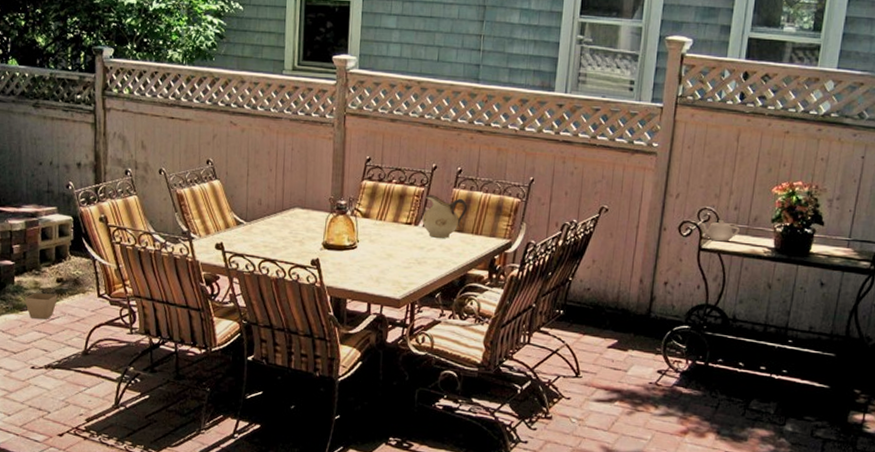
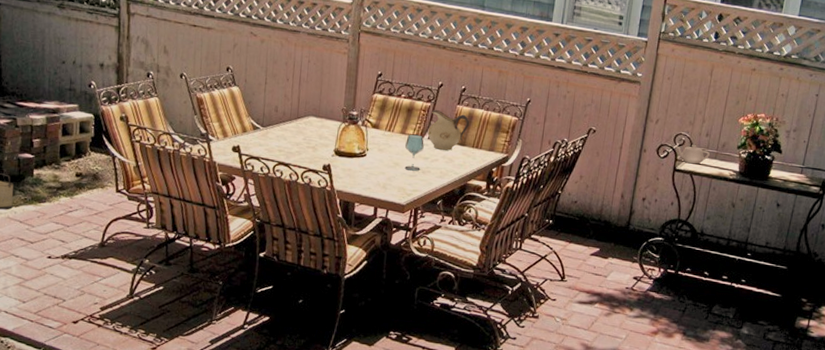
flower pot: present [25,293,58,319] -> none [44,186,77,211]
wine glass: none [397,222,419,262] -> present [404,134,424,171]

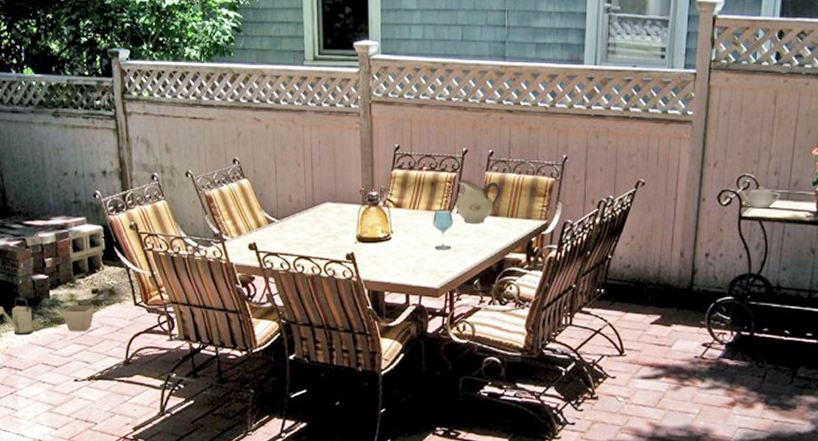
flower pot: none [44,186,77,211] -> present [62,305,95,331]

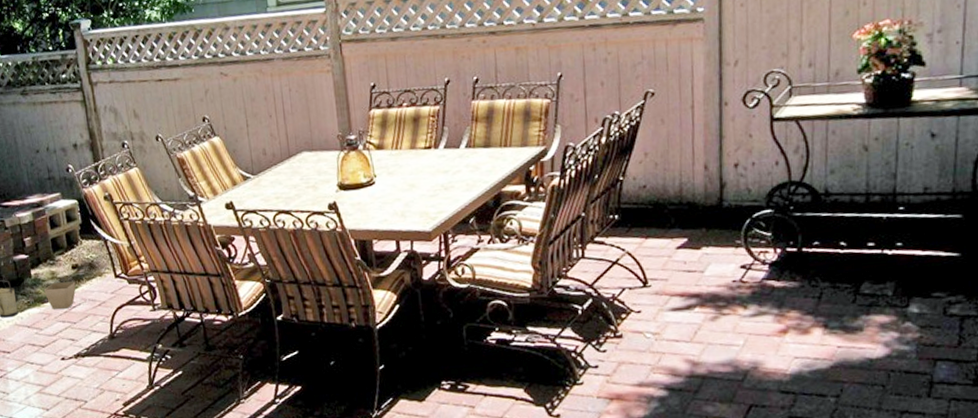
wine glass: present [432,209,453,250] -> none [417,146,442,190]
pitcher: present [456,179,501,223] -> none [441,110,491,159]
teapot: present [738,187,780,209] -> none [767,81,819,108]

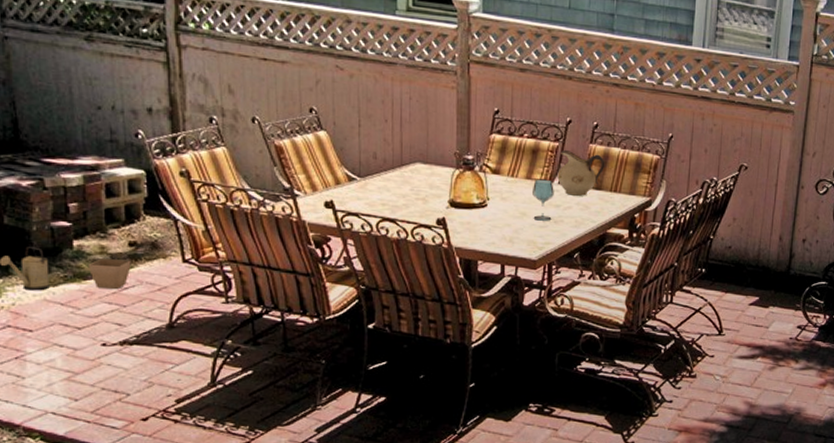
wine glass: none [417,146,442,190] -> present [531,179,554,221]
pitcher: none [441,110,491,159] -> present [557,149,605,196]

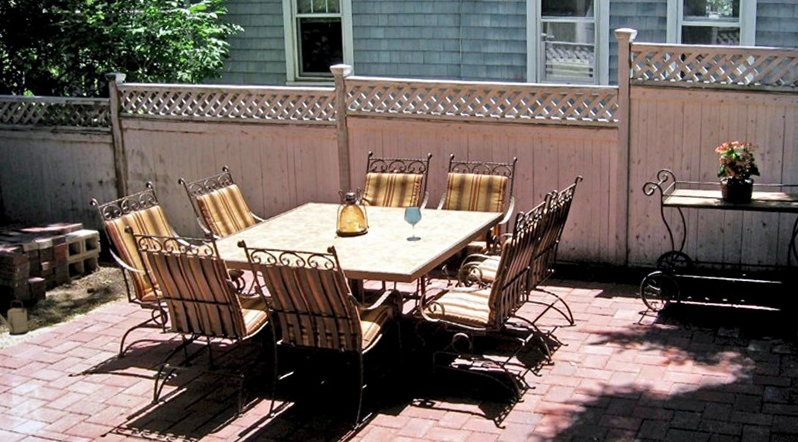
flower pot: present [89,259,131,289] -> none [58,304,90,329]
pitcher: present [557,149,605,196] -> none [423,179,463,217]

